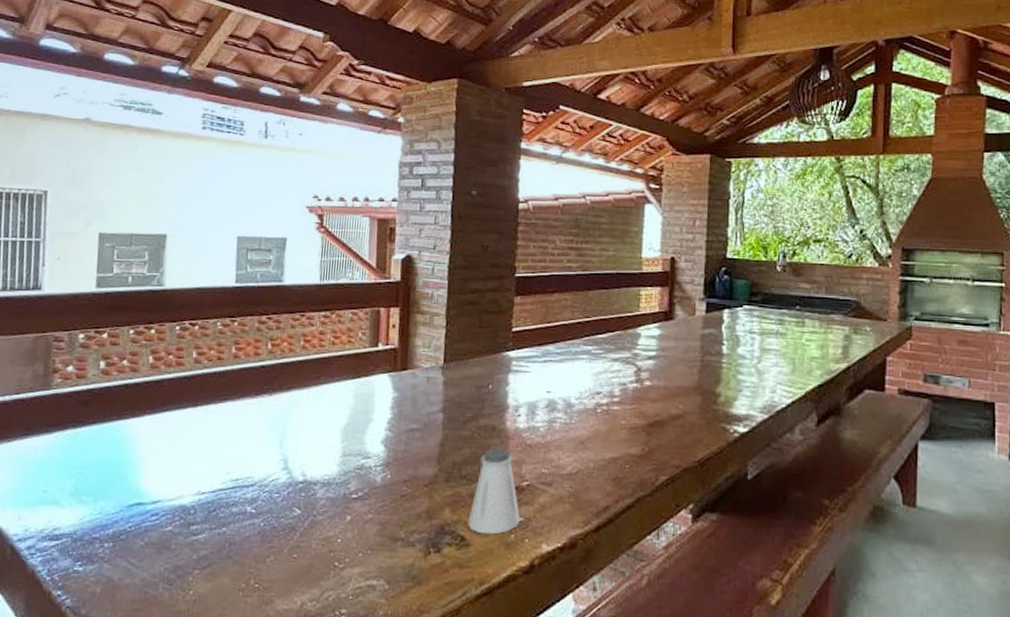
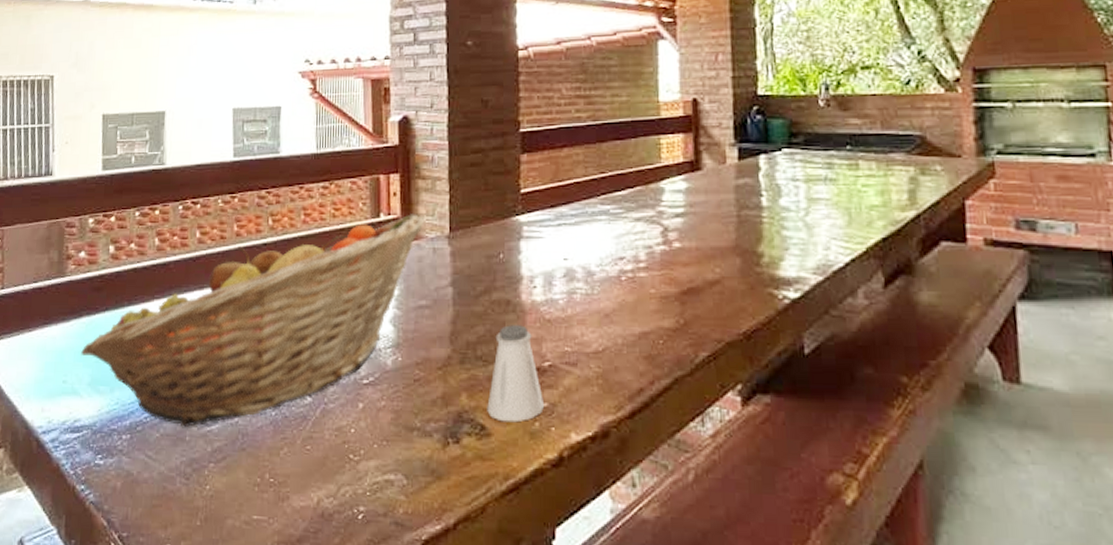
fruit basket: none [64,345,421,537] -> present [81,214,425,428]

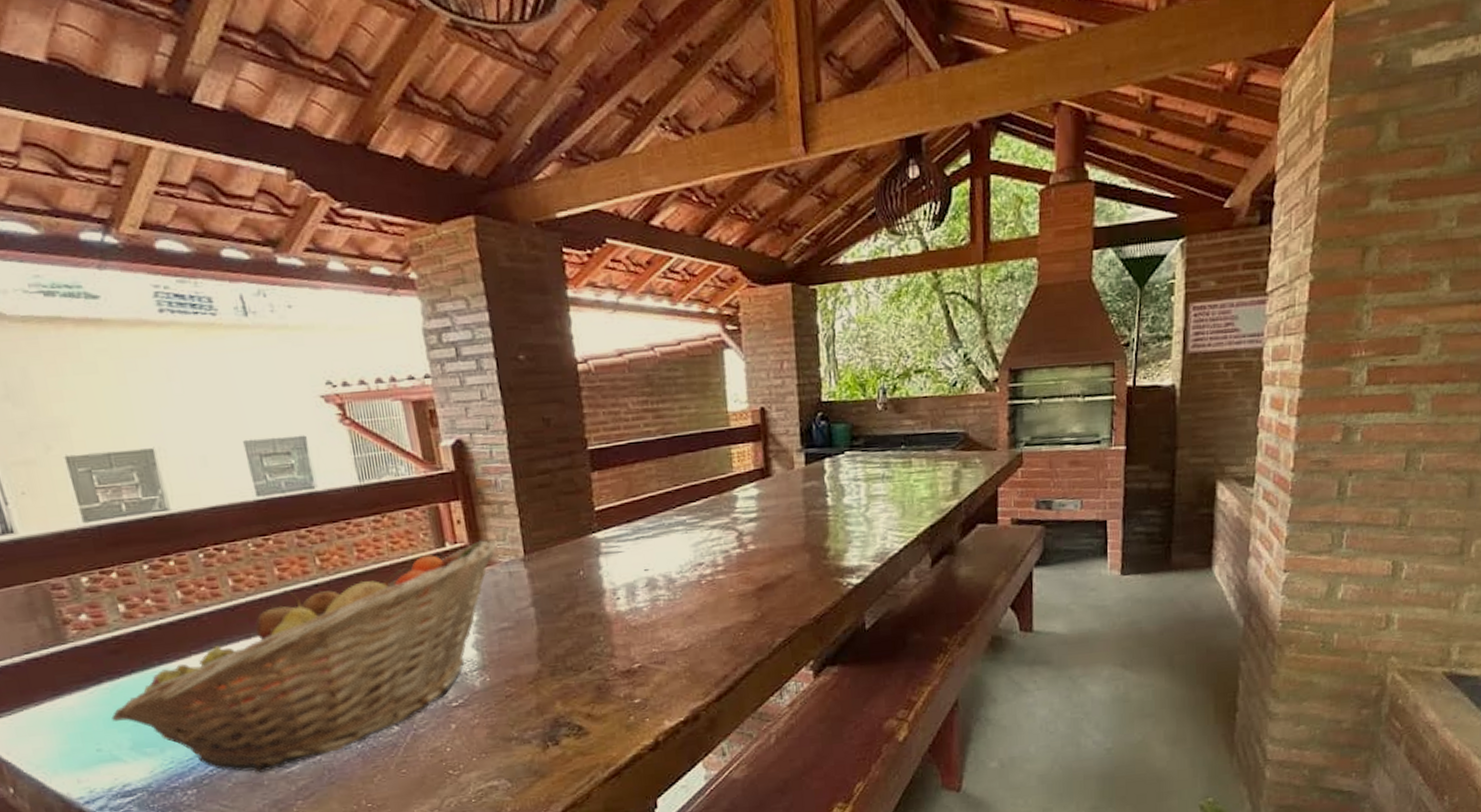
saltshaker: present [487,325,545,423] -> none [582,634,638,721]

